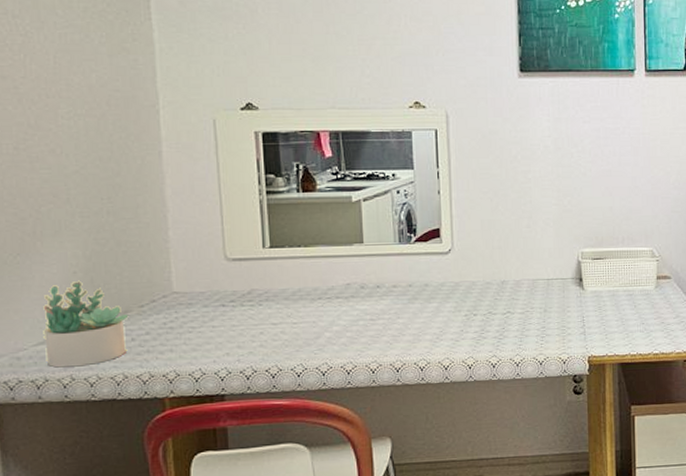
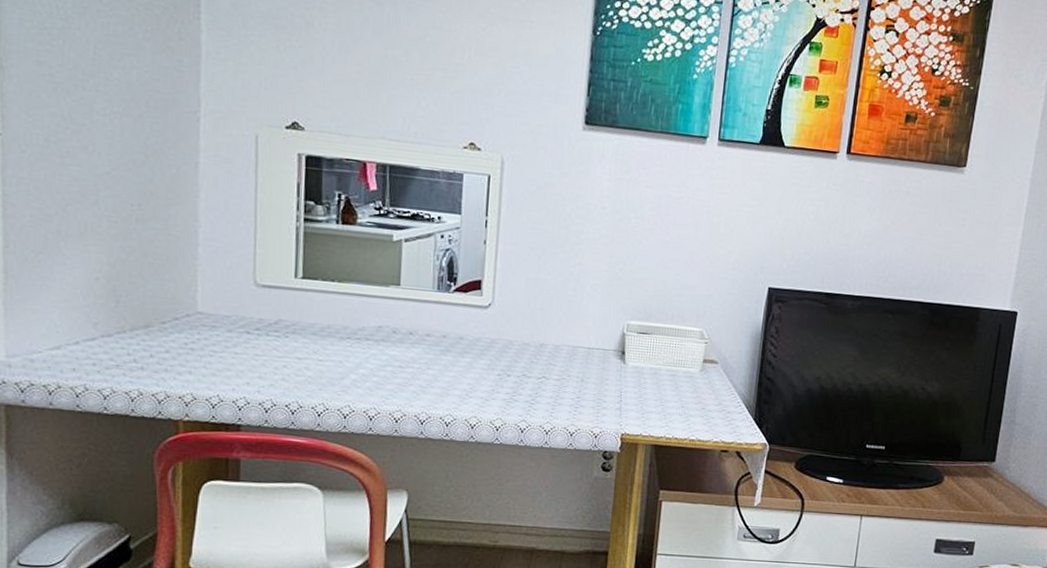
succulent plant: present [43,281,129,368] -> none [60,288,149,377]

